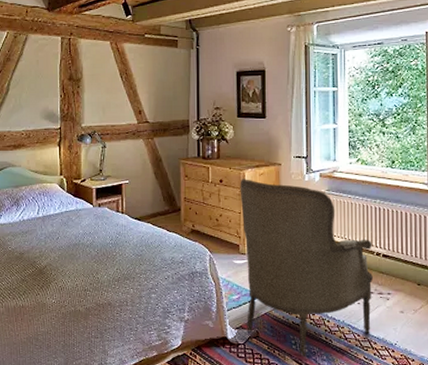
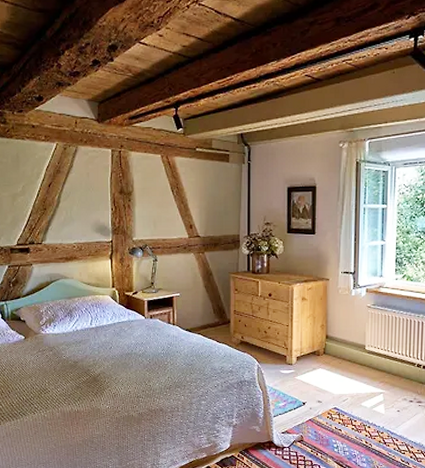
armchair: present [240,179,373,356] -> none [288,293,414,459]

